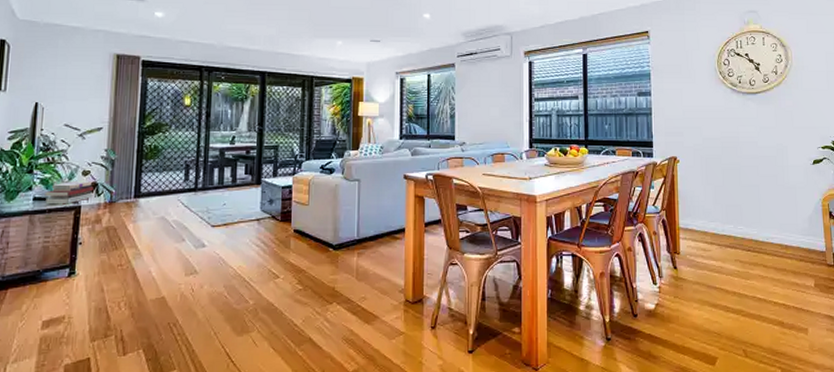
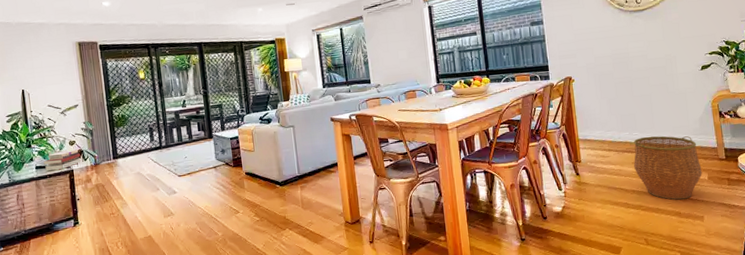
basket: none [736,232,809,307] -> present [633,136,702,200]

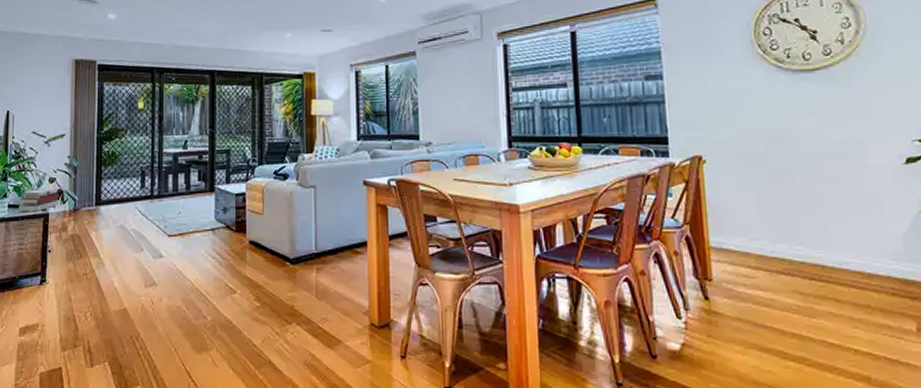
basket: present [633,136,702,200] -> none [794,254,907,358]

